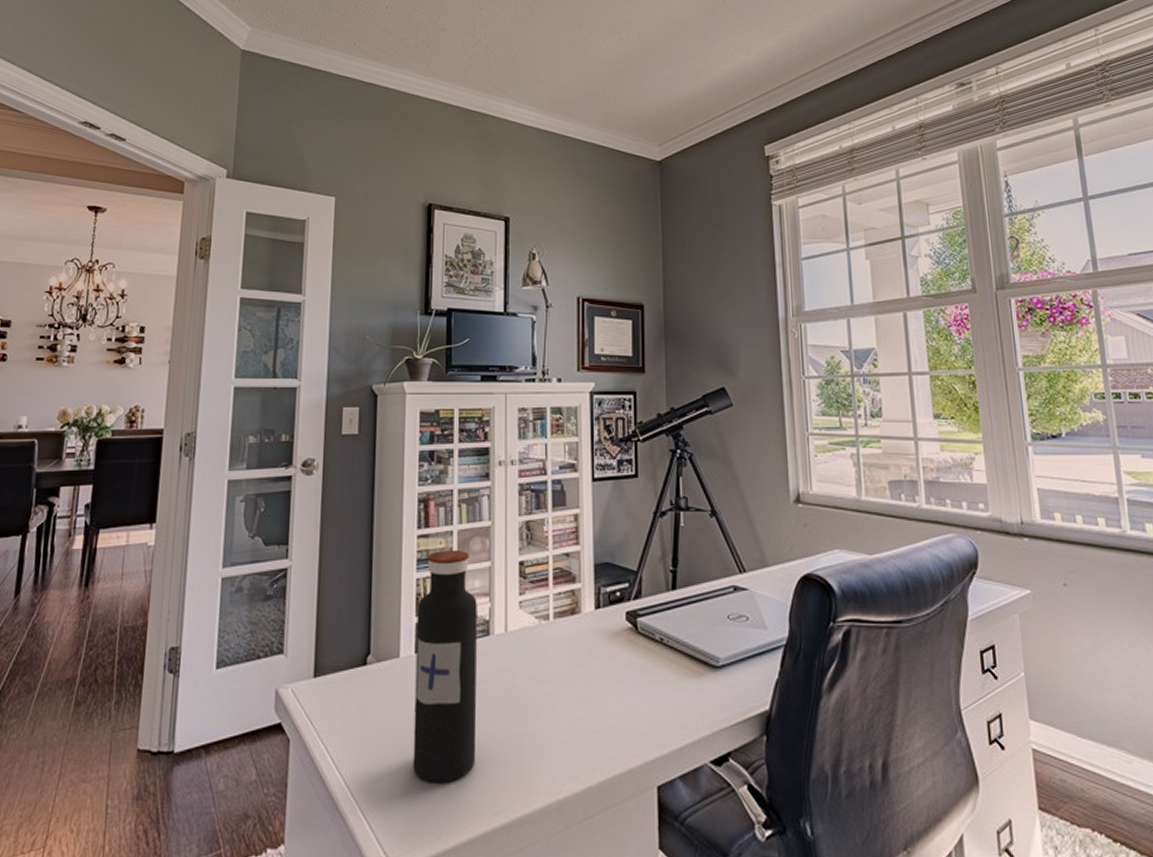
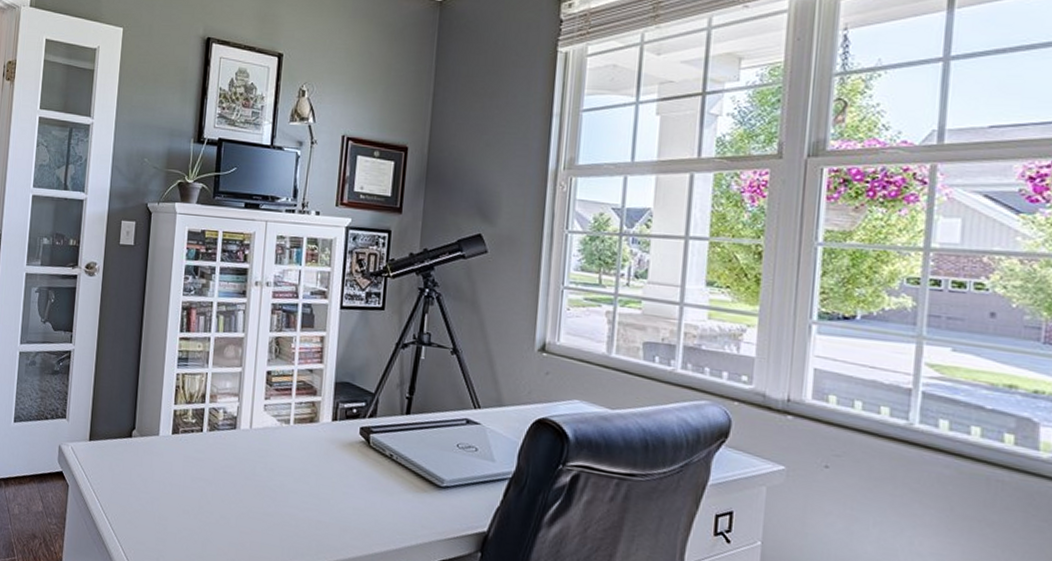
water bottle: present [413,549,477,782] -> none [165,352,228,540]

